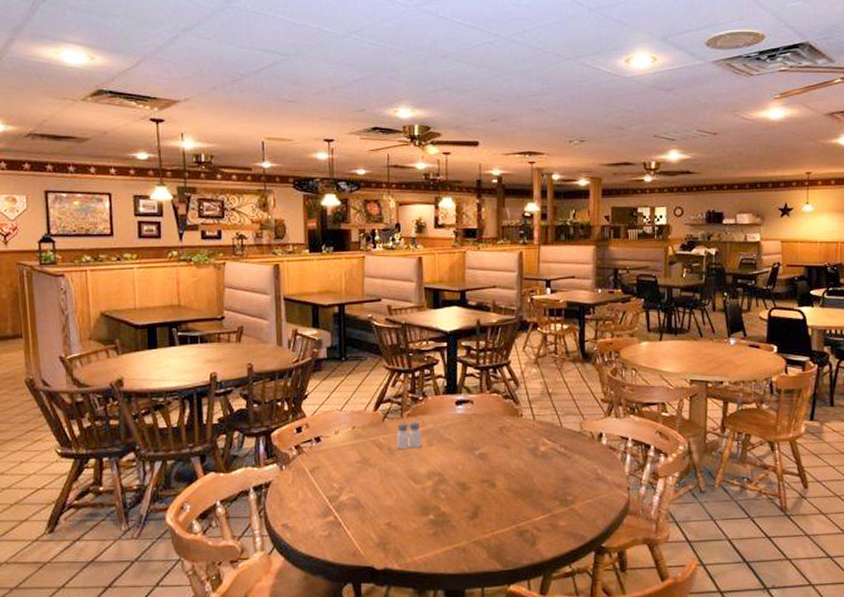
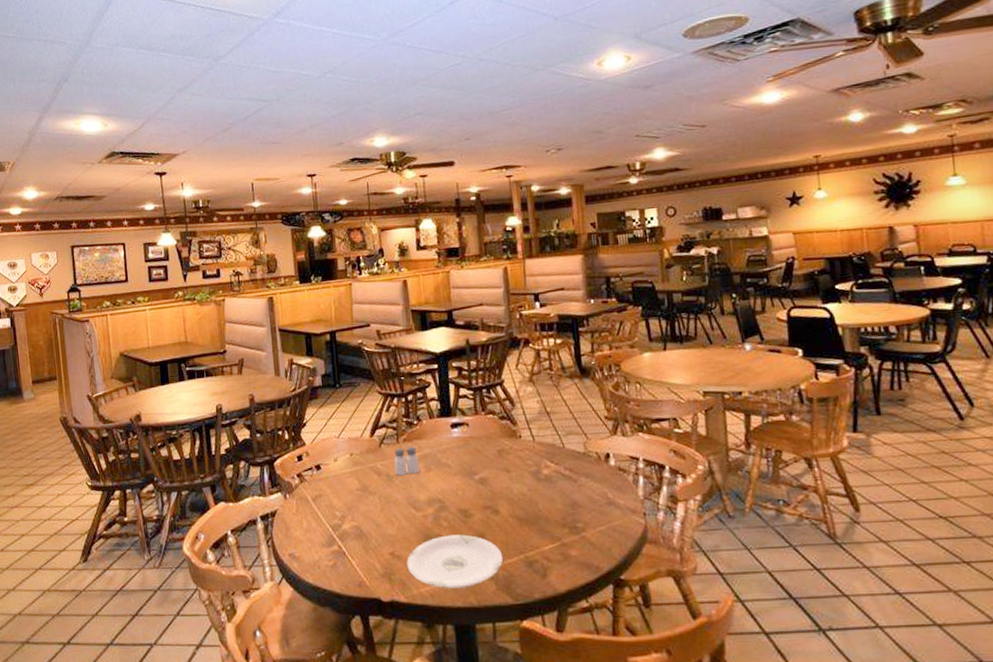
plate: none [402,506,497,557] -> present [406,534,504,589]

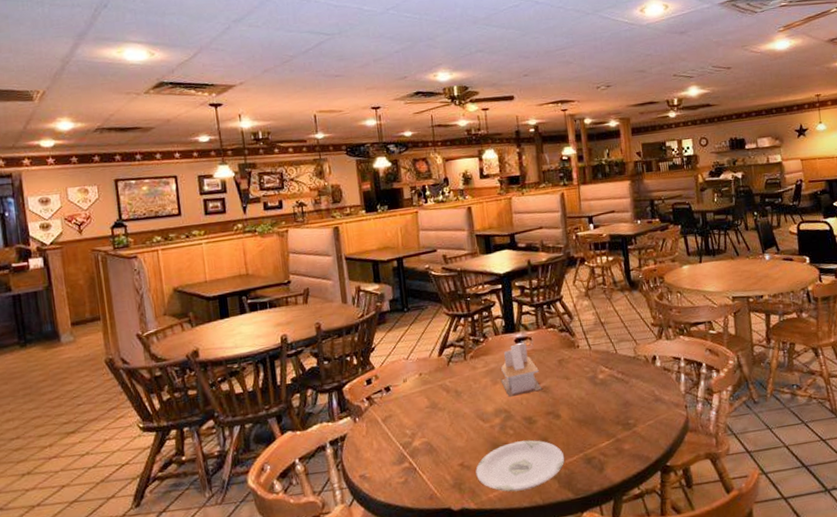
salt and pepper shaker: present [394,446,420,476] -> none [462,362,486,391]
napkin holder: none [434,429,480,486] -> present [500,343,542,397]

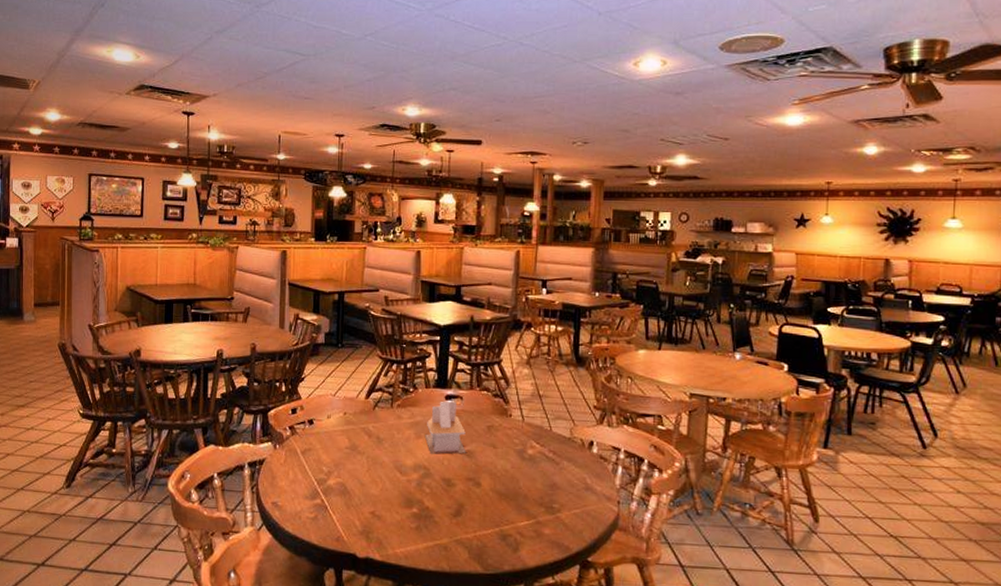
plate: present [475,440,565,492] -> none [386,501,479,553]

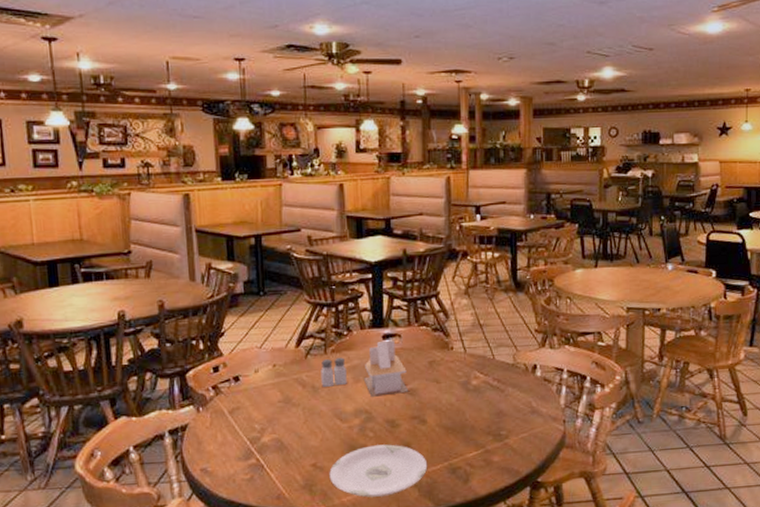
salt and pepper shaker: none [386,412,410,440] -> present [321,357,347,387]
plate: none [386,501,479,553] -> present [329,444,428,498]

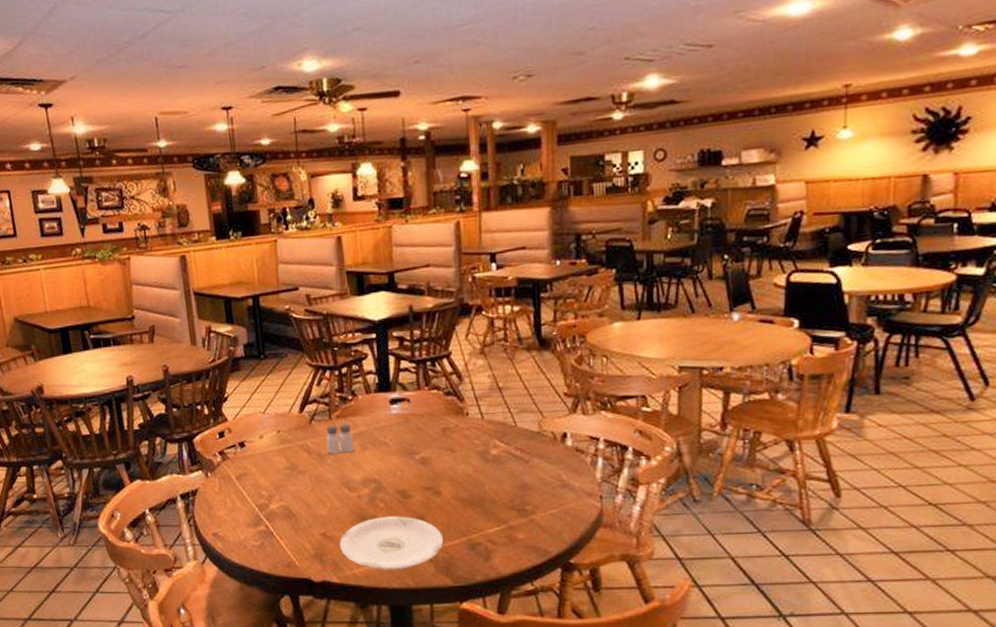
napkin holder: present [363,340,409,397] -> none [371,405,421,465]

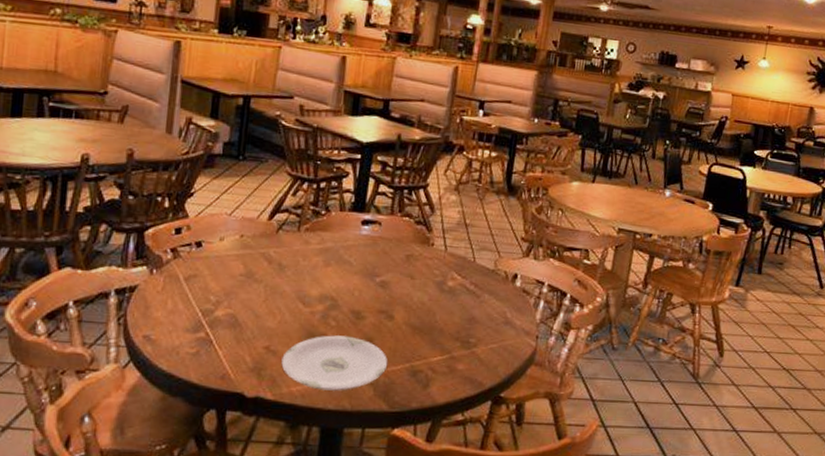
salt and pepper shaker: present [326,423,354,454] -> none [289,237,318,267]

